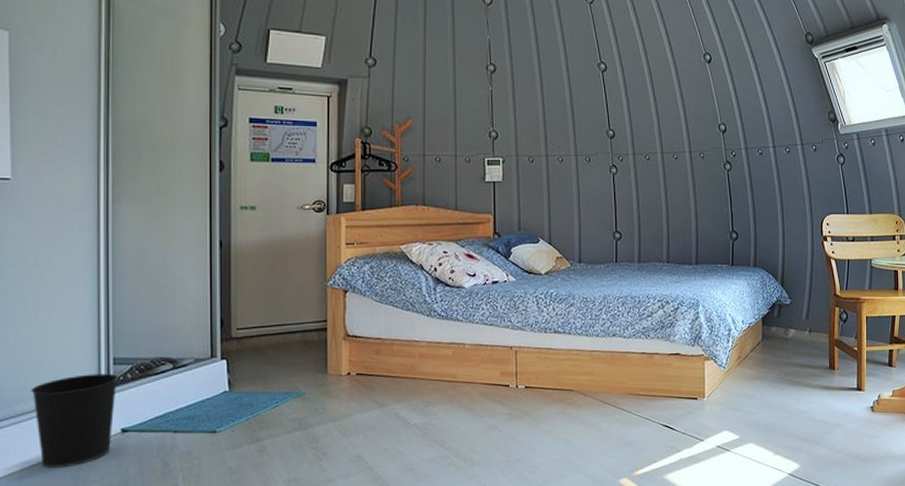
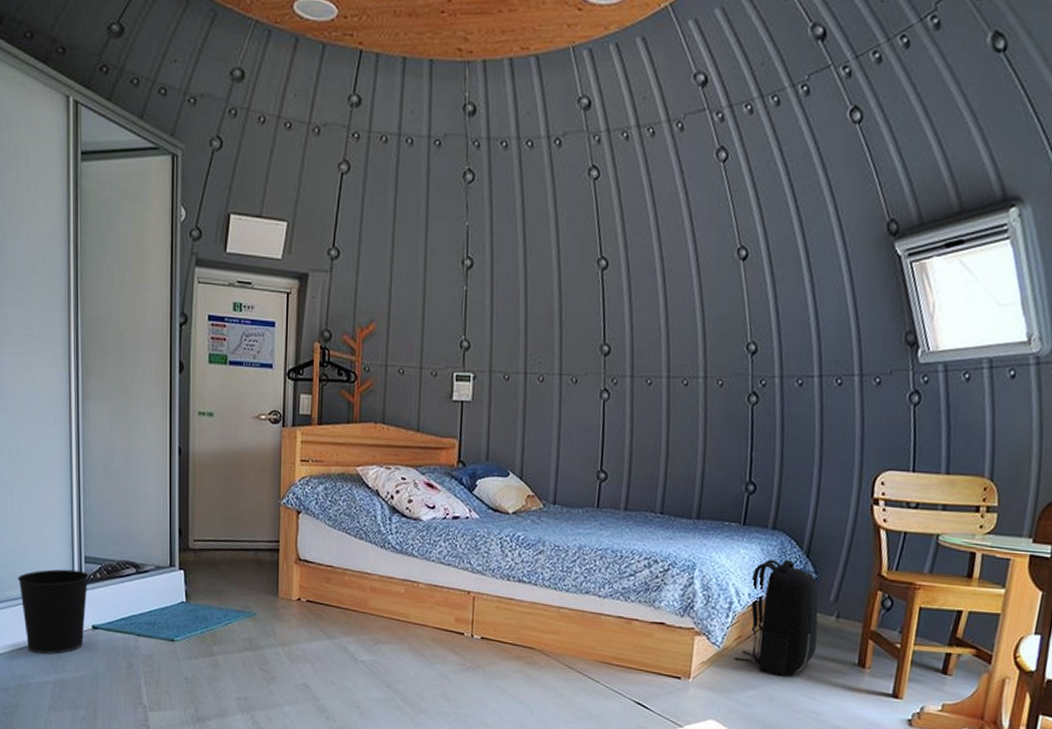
backpack: none [737,290,798,386] -> present [734,559,819,677]

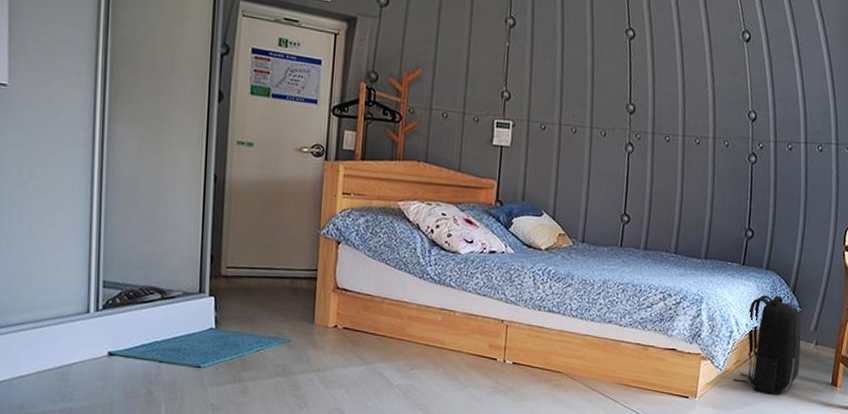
wastebasket: present [17,569,89,655] -> none [21,293,107,382]

